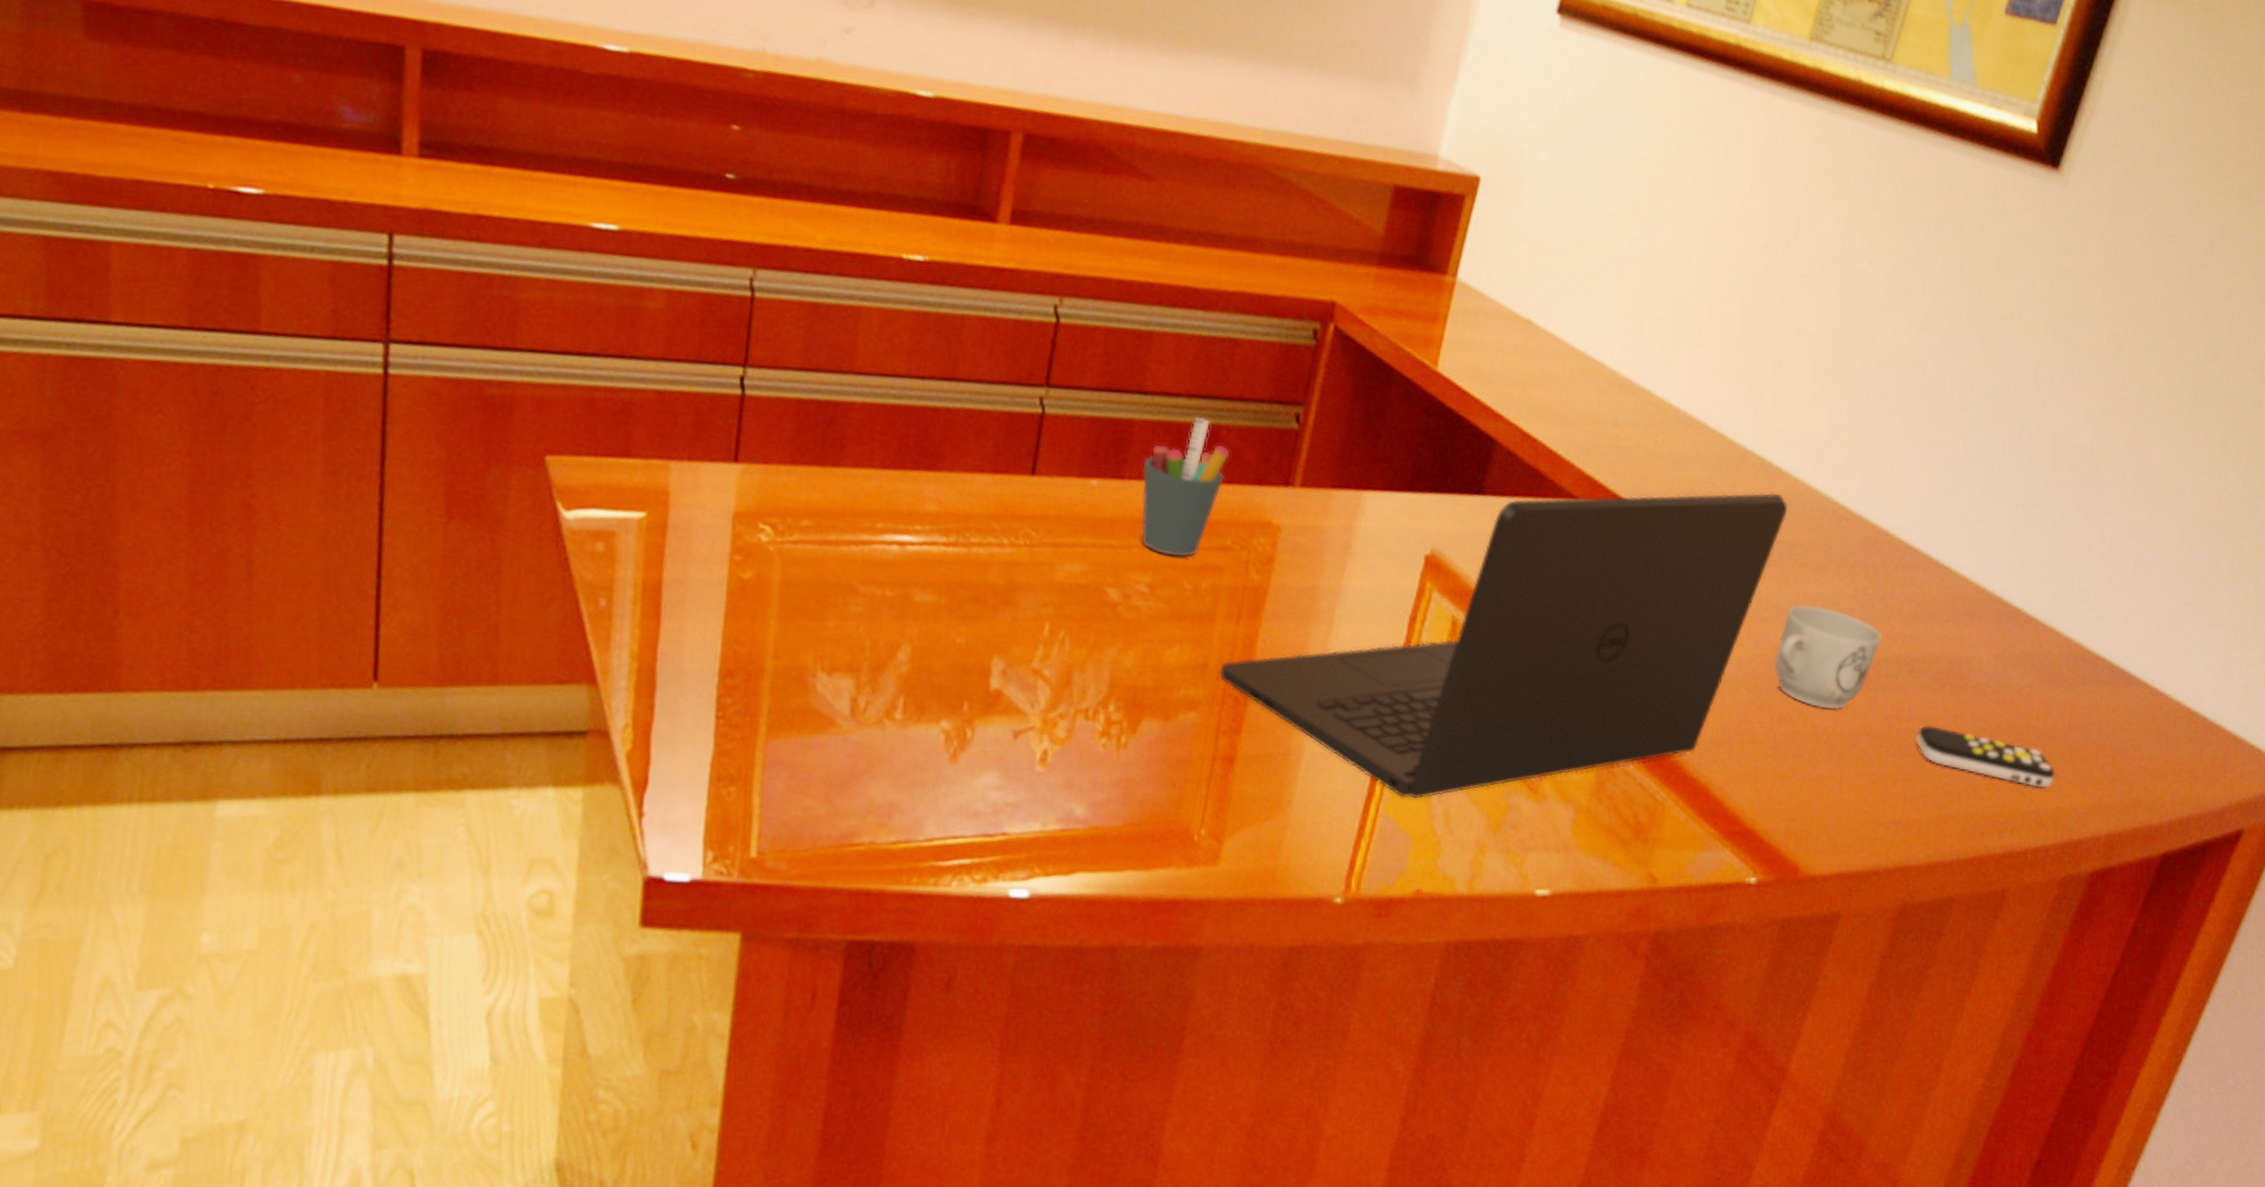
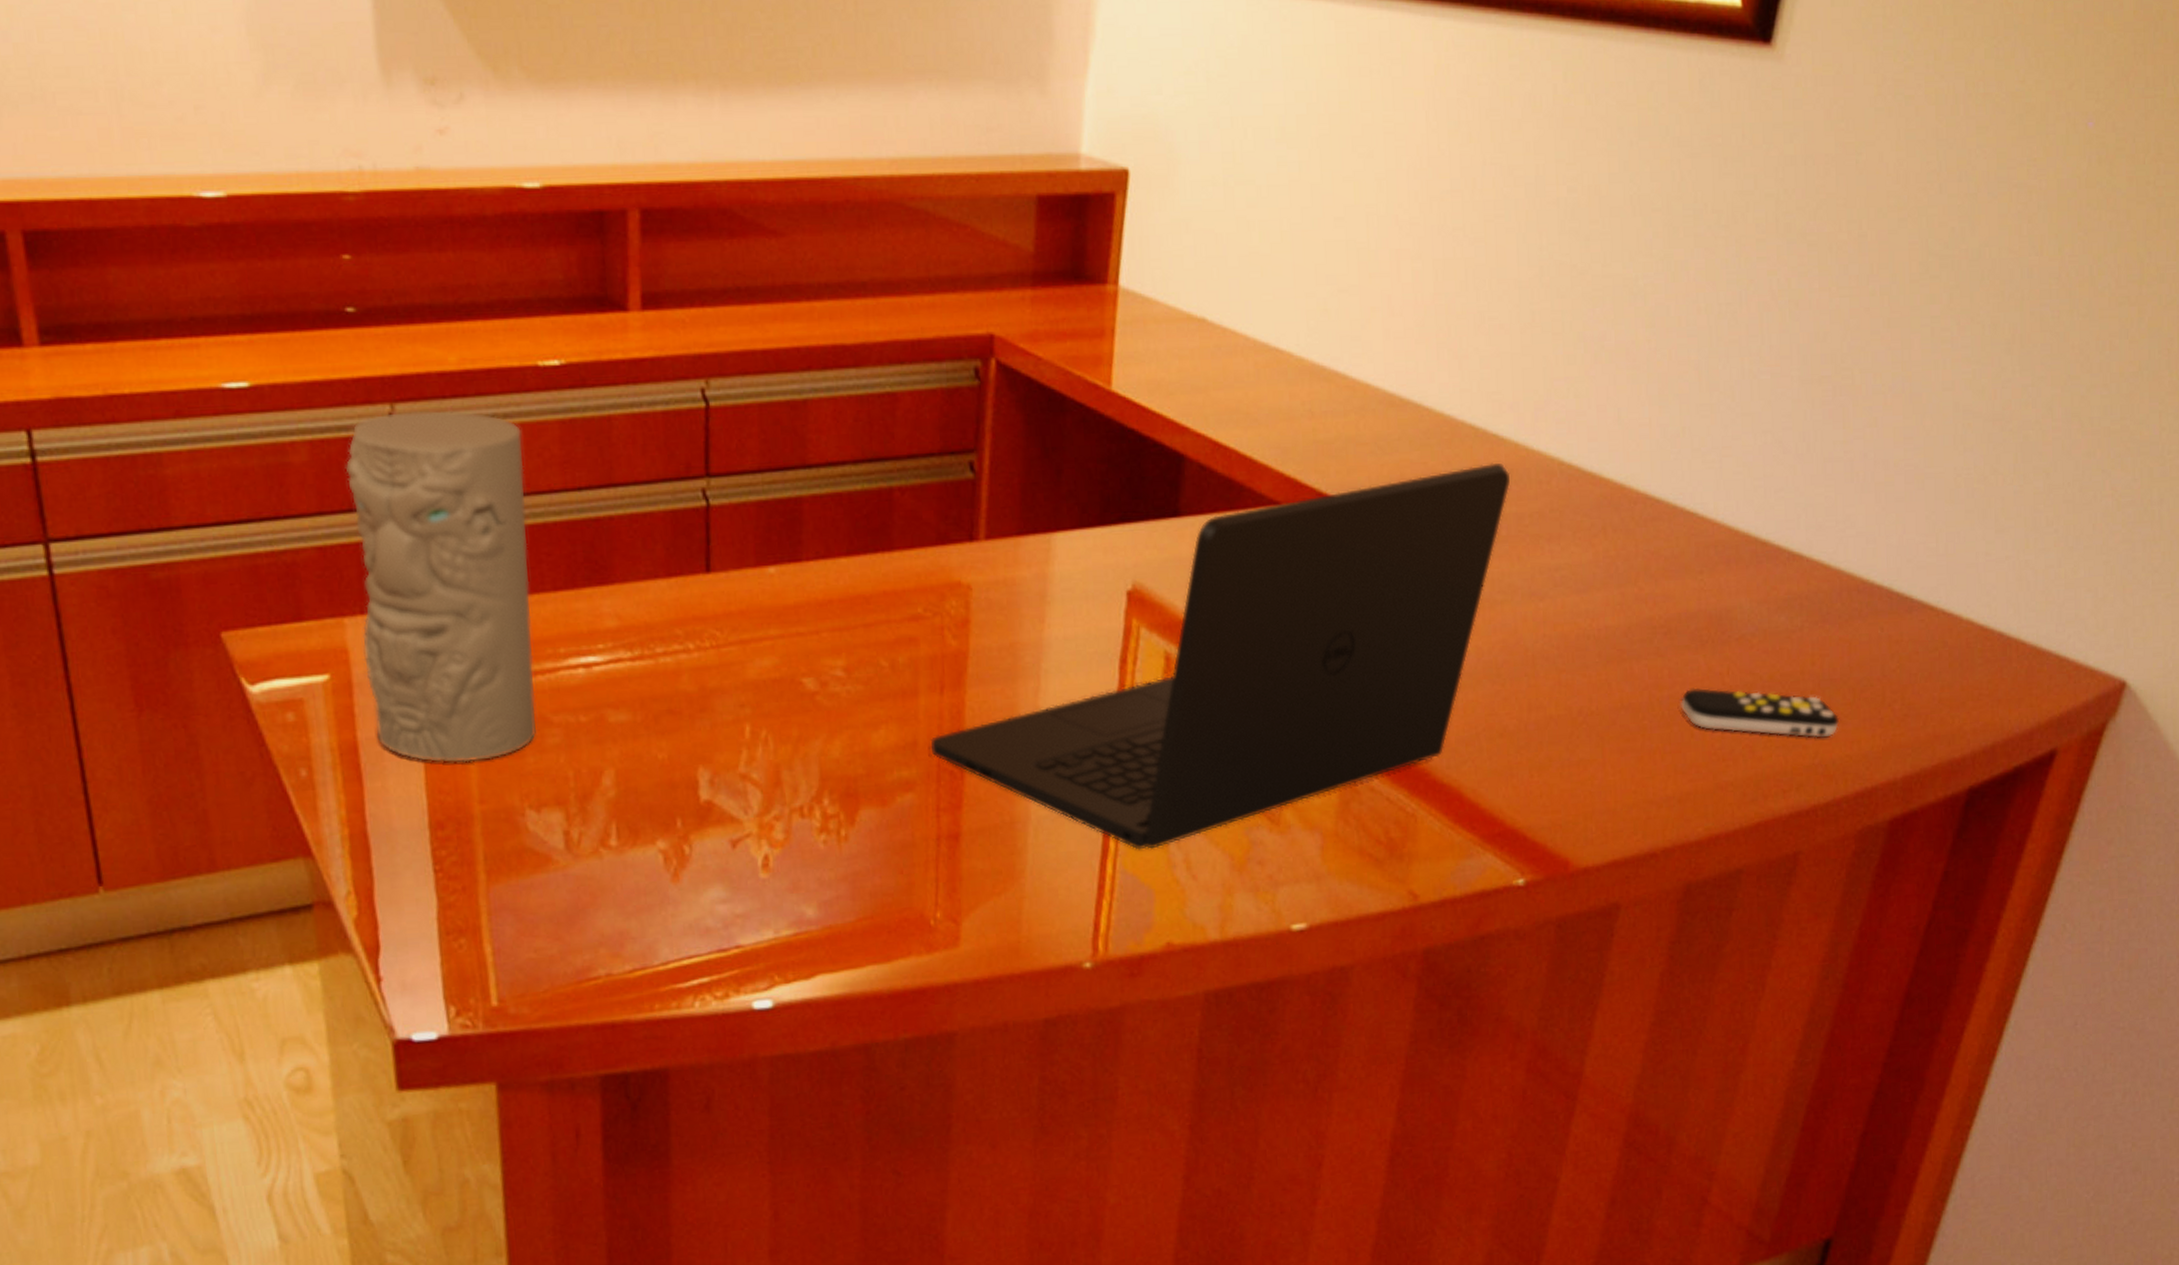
decorative vase: none [683,277,877,618] -> present [344,410,537,763]
pen holder: present [1141,417,1229,558] -> none [819,482,906,635]
mug: present [1774,604,1882,710] -> none [1516,578,1631,689]

